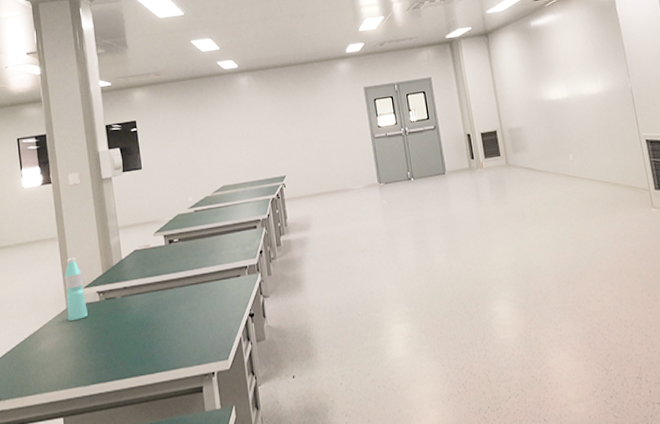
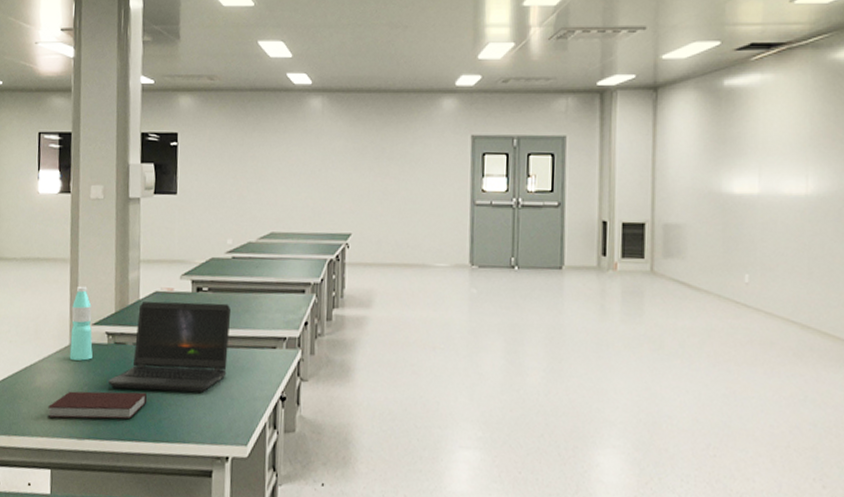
notebook: none [54,334,140,374] -> present [47,391,148,420]
laptop computer: none [104,248,203,337] -> present [108,301,232,392]

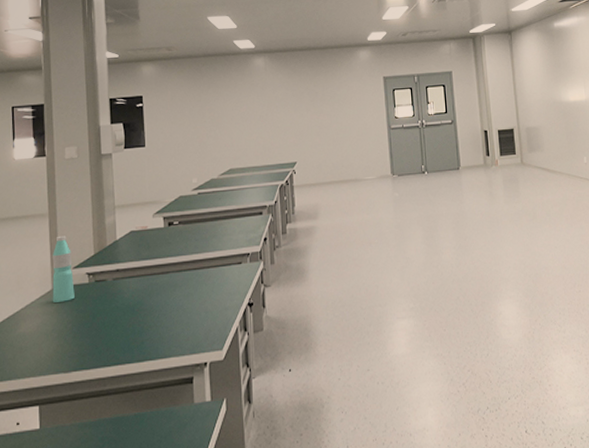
notebook: present [47,391,148,420] -> none [33,320,129,359]
laptop computer: present [108,301,232,392] -> none [91,232,201,321]

